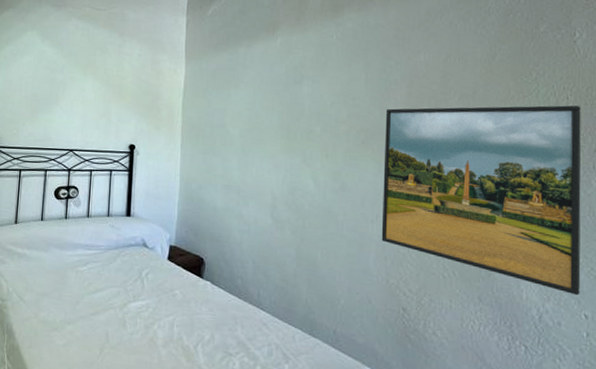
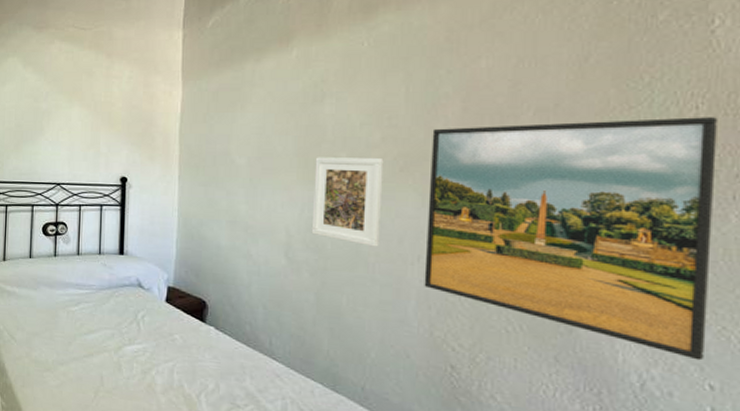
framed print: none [292,130,349,208] -> present [311,157,384,247]

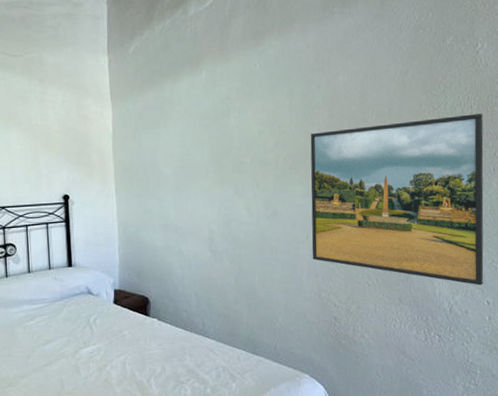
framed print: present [311,157,384,247] -> none [226,160,279,233]

